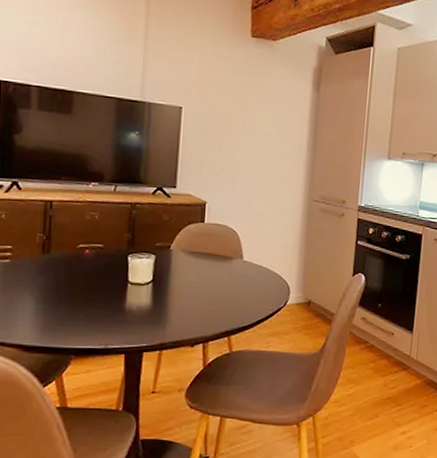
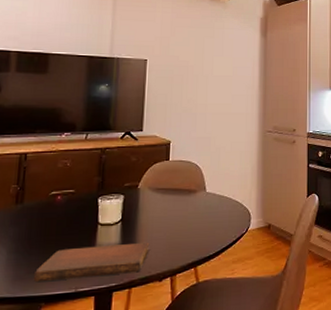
notebook: none [62,304,182,336] -> present [33,242,150,283]

